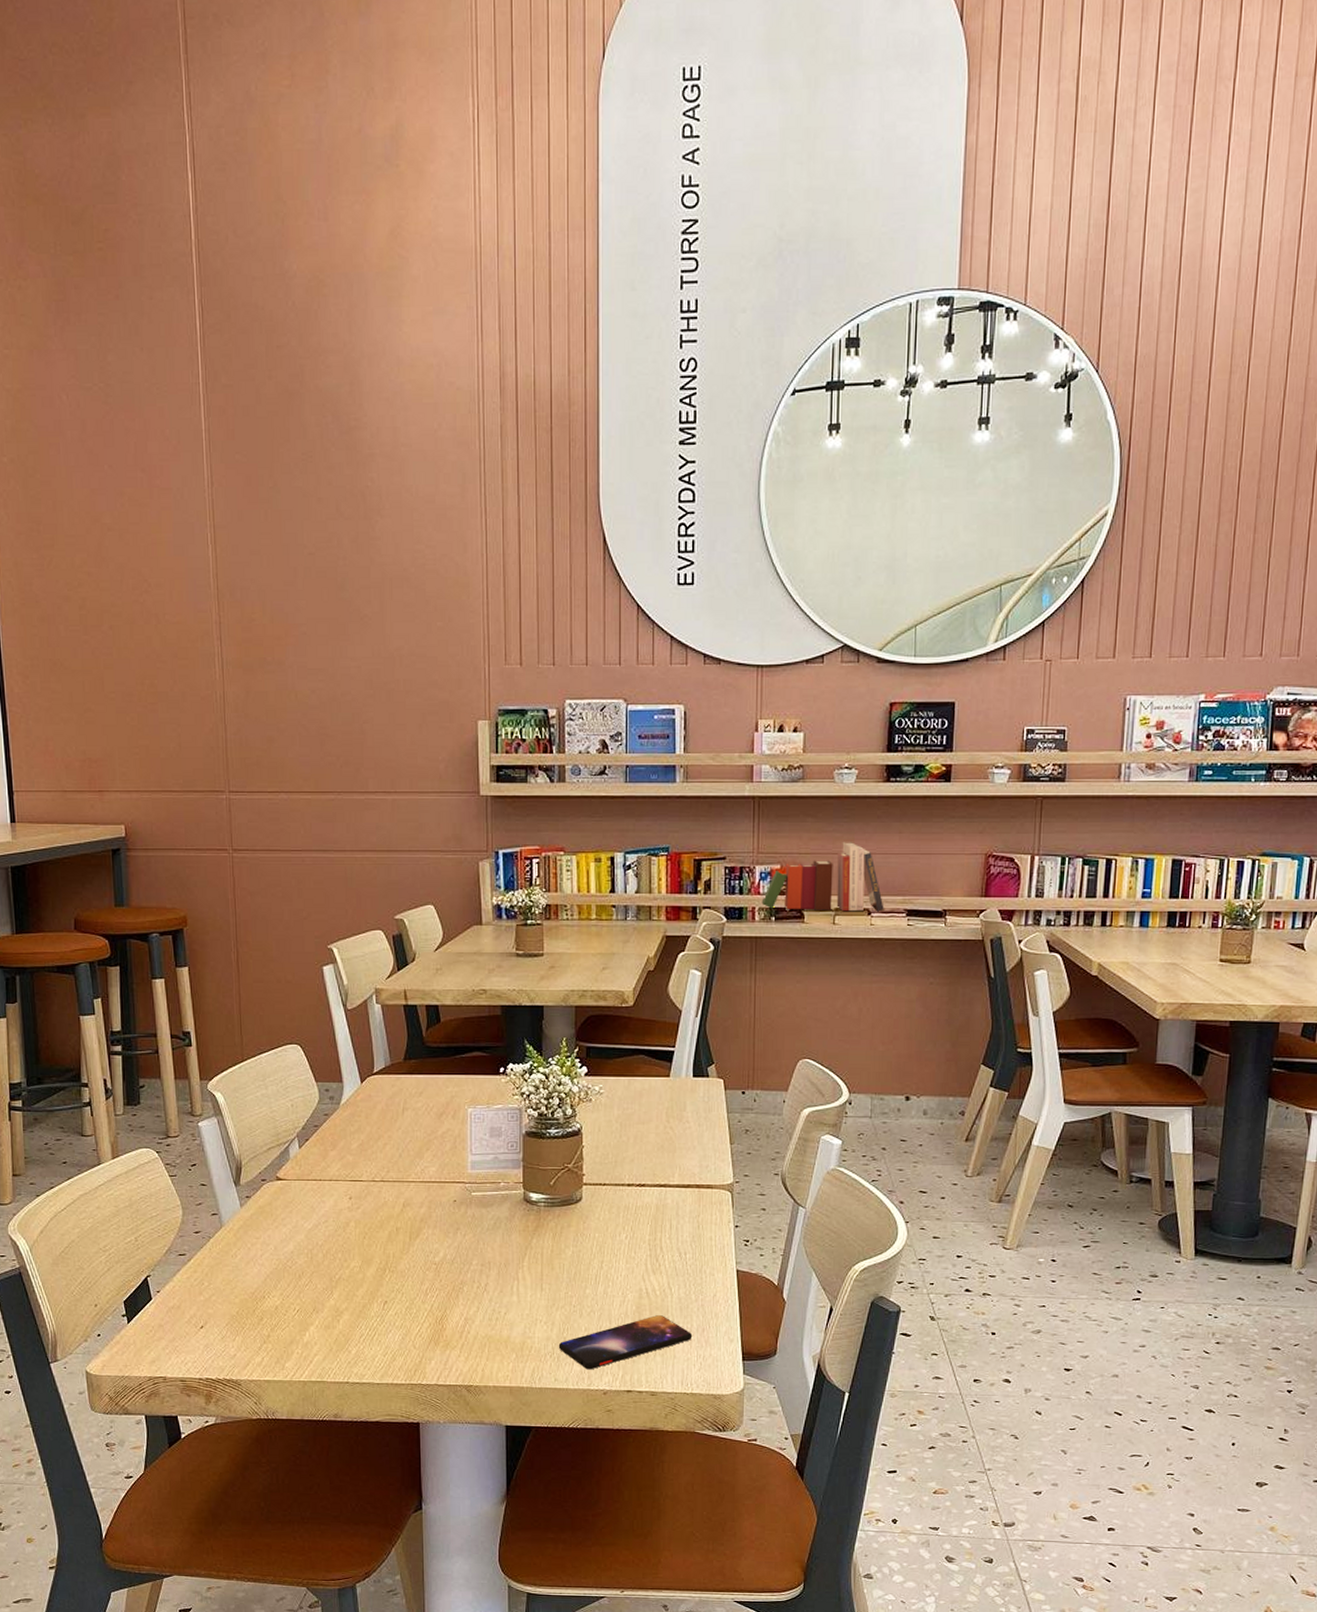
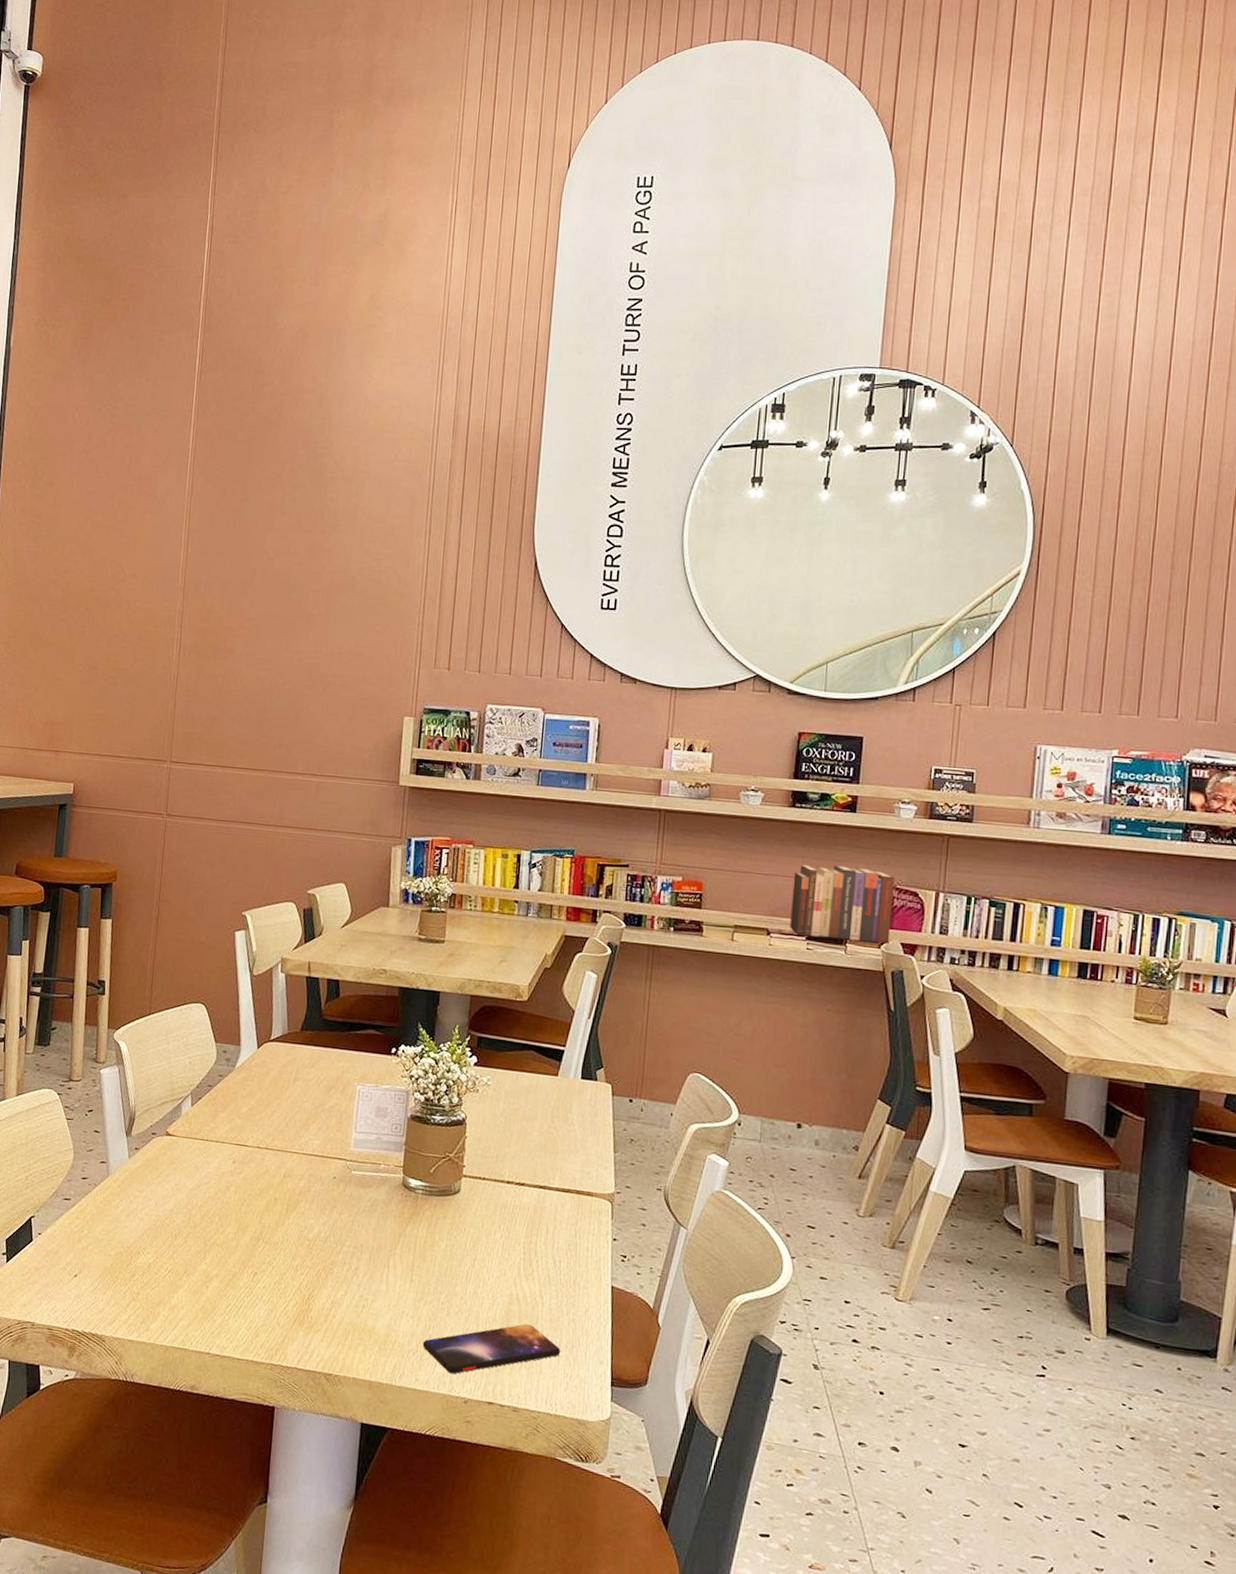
books: present [761,860,833,910] -> none [661,876,735,927]
books: present [836,842,884,912] -> none [736,861,784,932]
books: none [890,838,990,912] -> present [790,865,894,944]

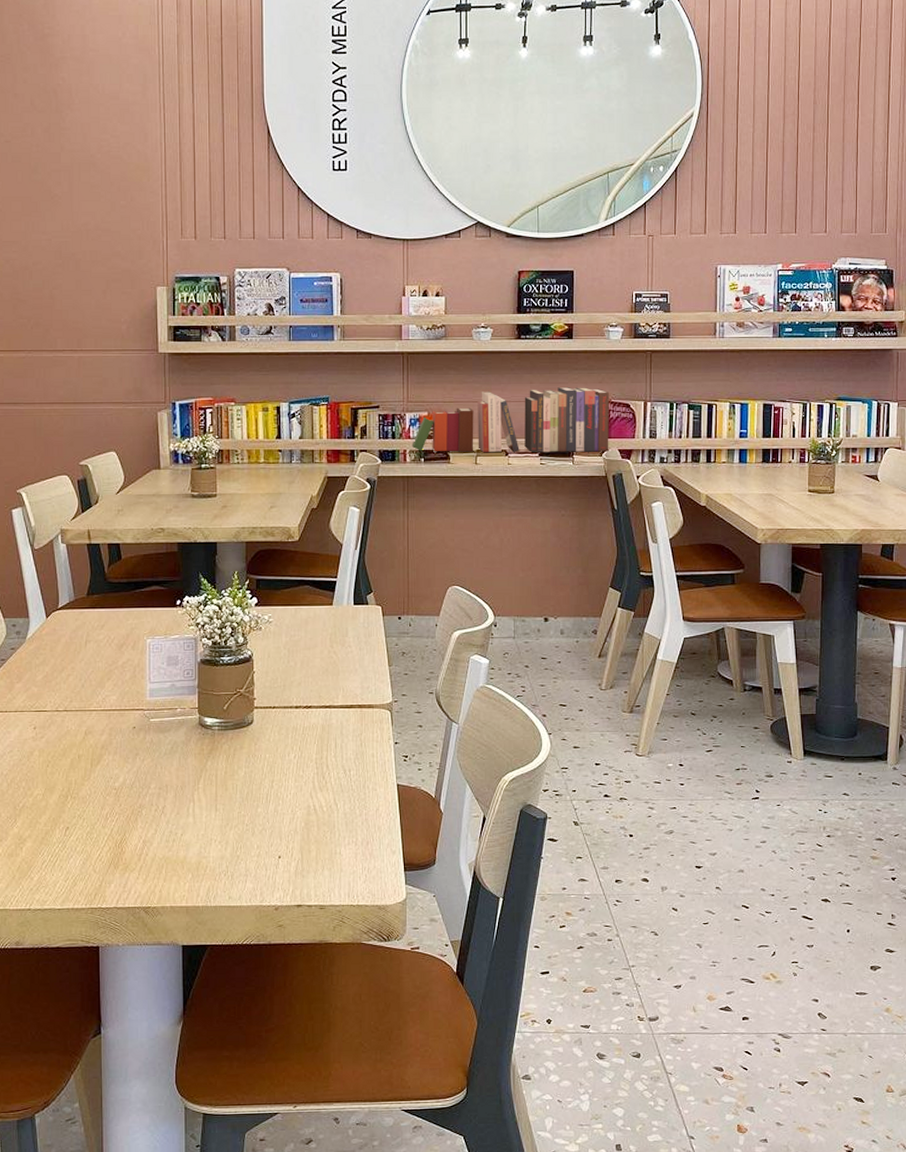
smartphone: present [422,1323,561,1374] -> none [232,829,358,887]
books: none [661,876,735,927] -> present [411,407,474,452]
books: none [736,861,784,932] -> present [477,391,520,453]

